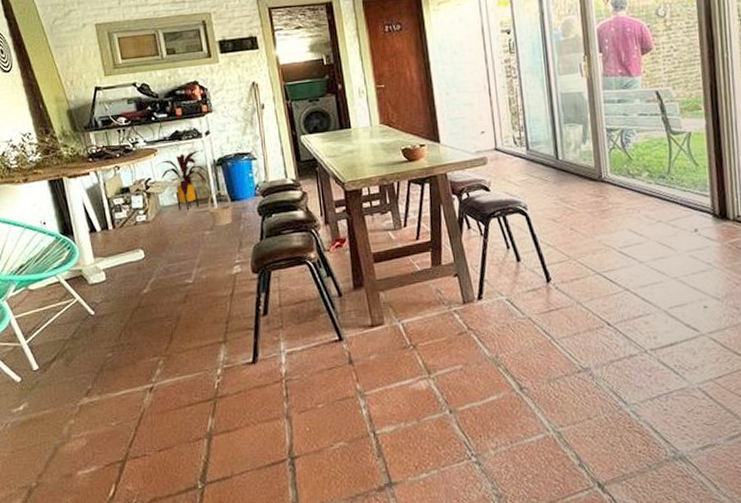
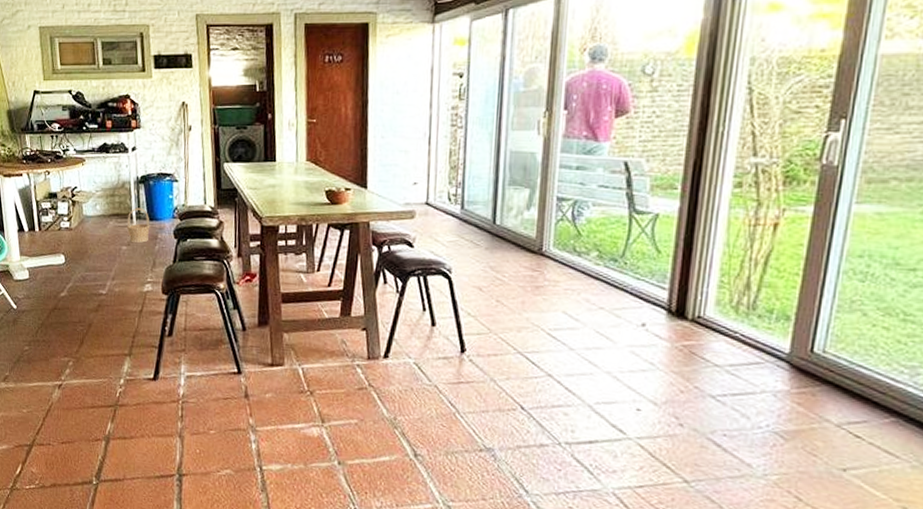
house plant: present [156,151,208,210] -> none [83,165,131,223]

